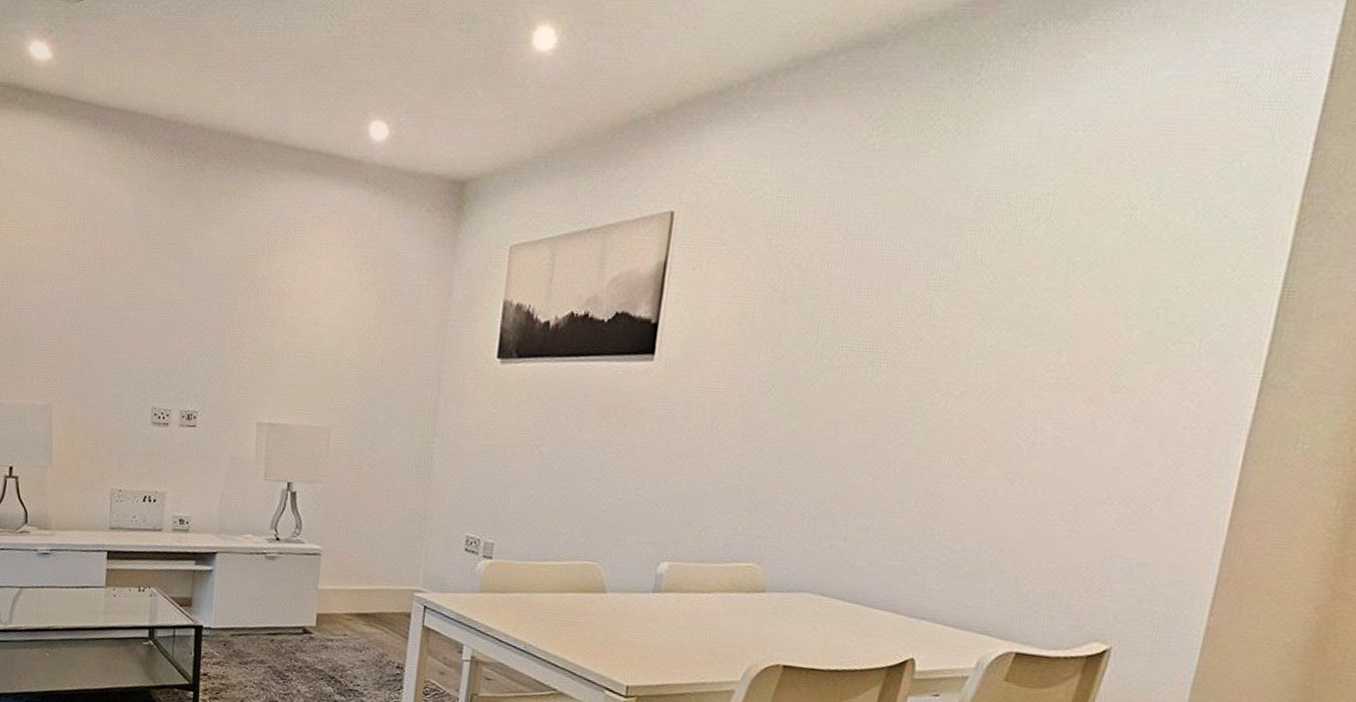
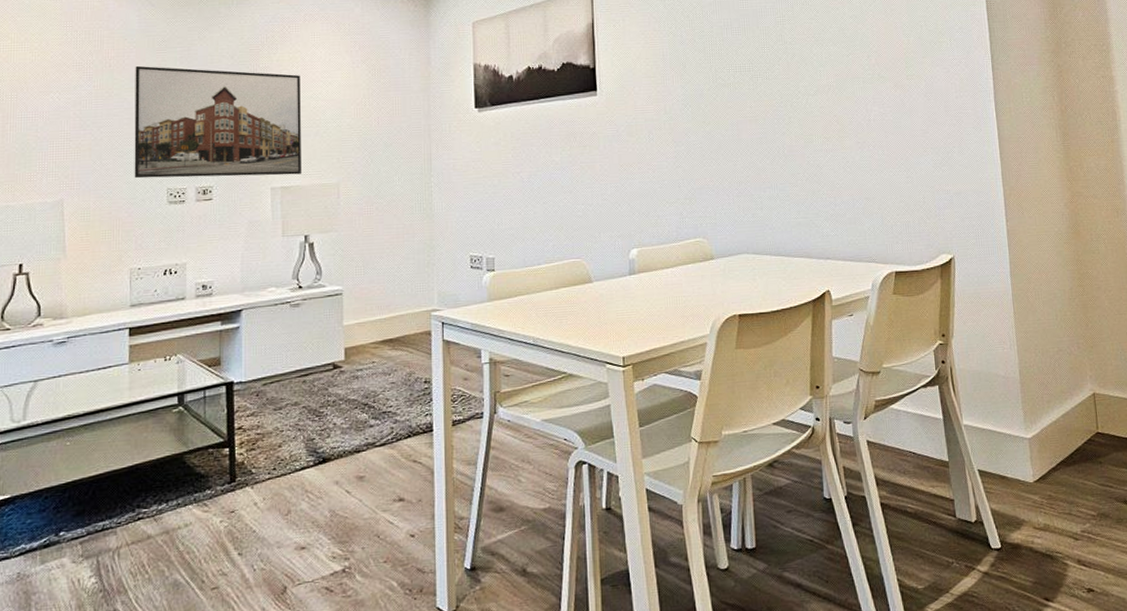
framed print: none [120,261,301,412] -> present [134,65,301,179]

